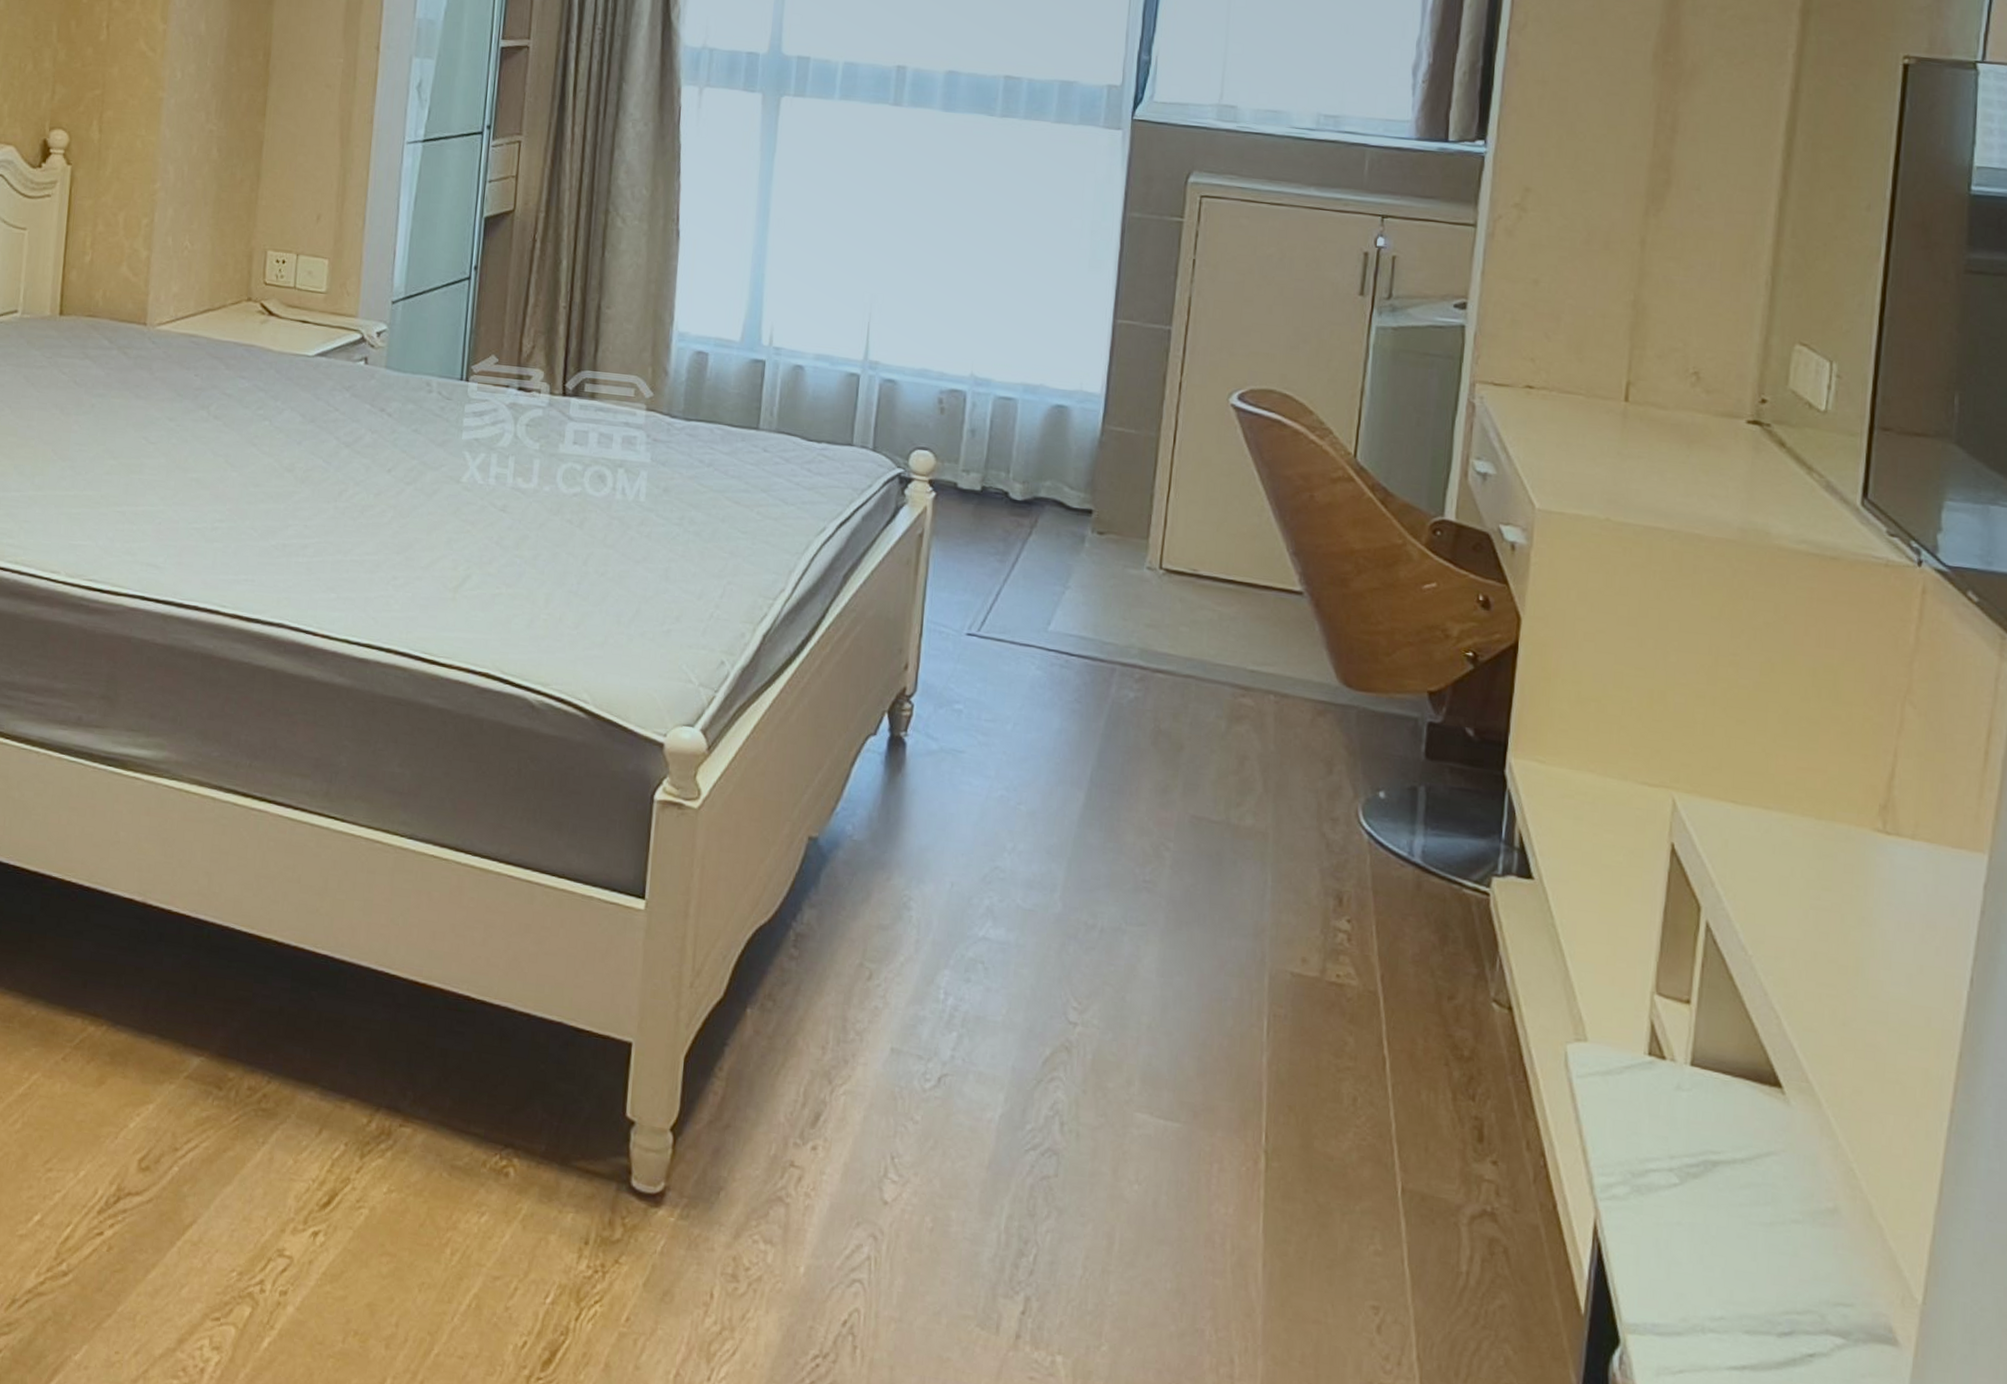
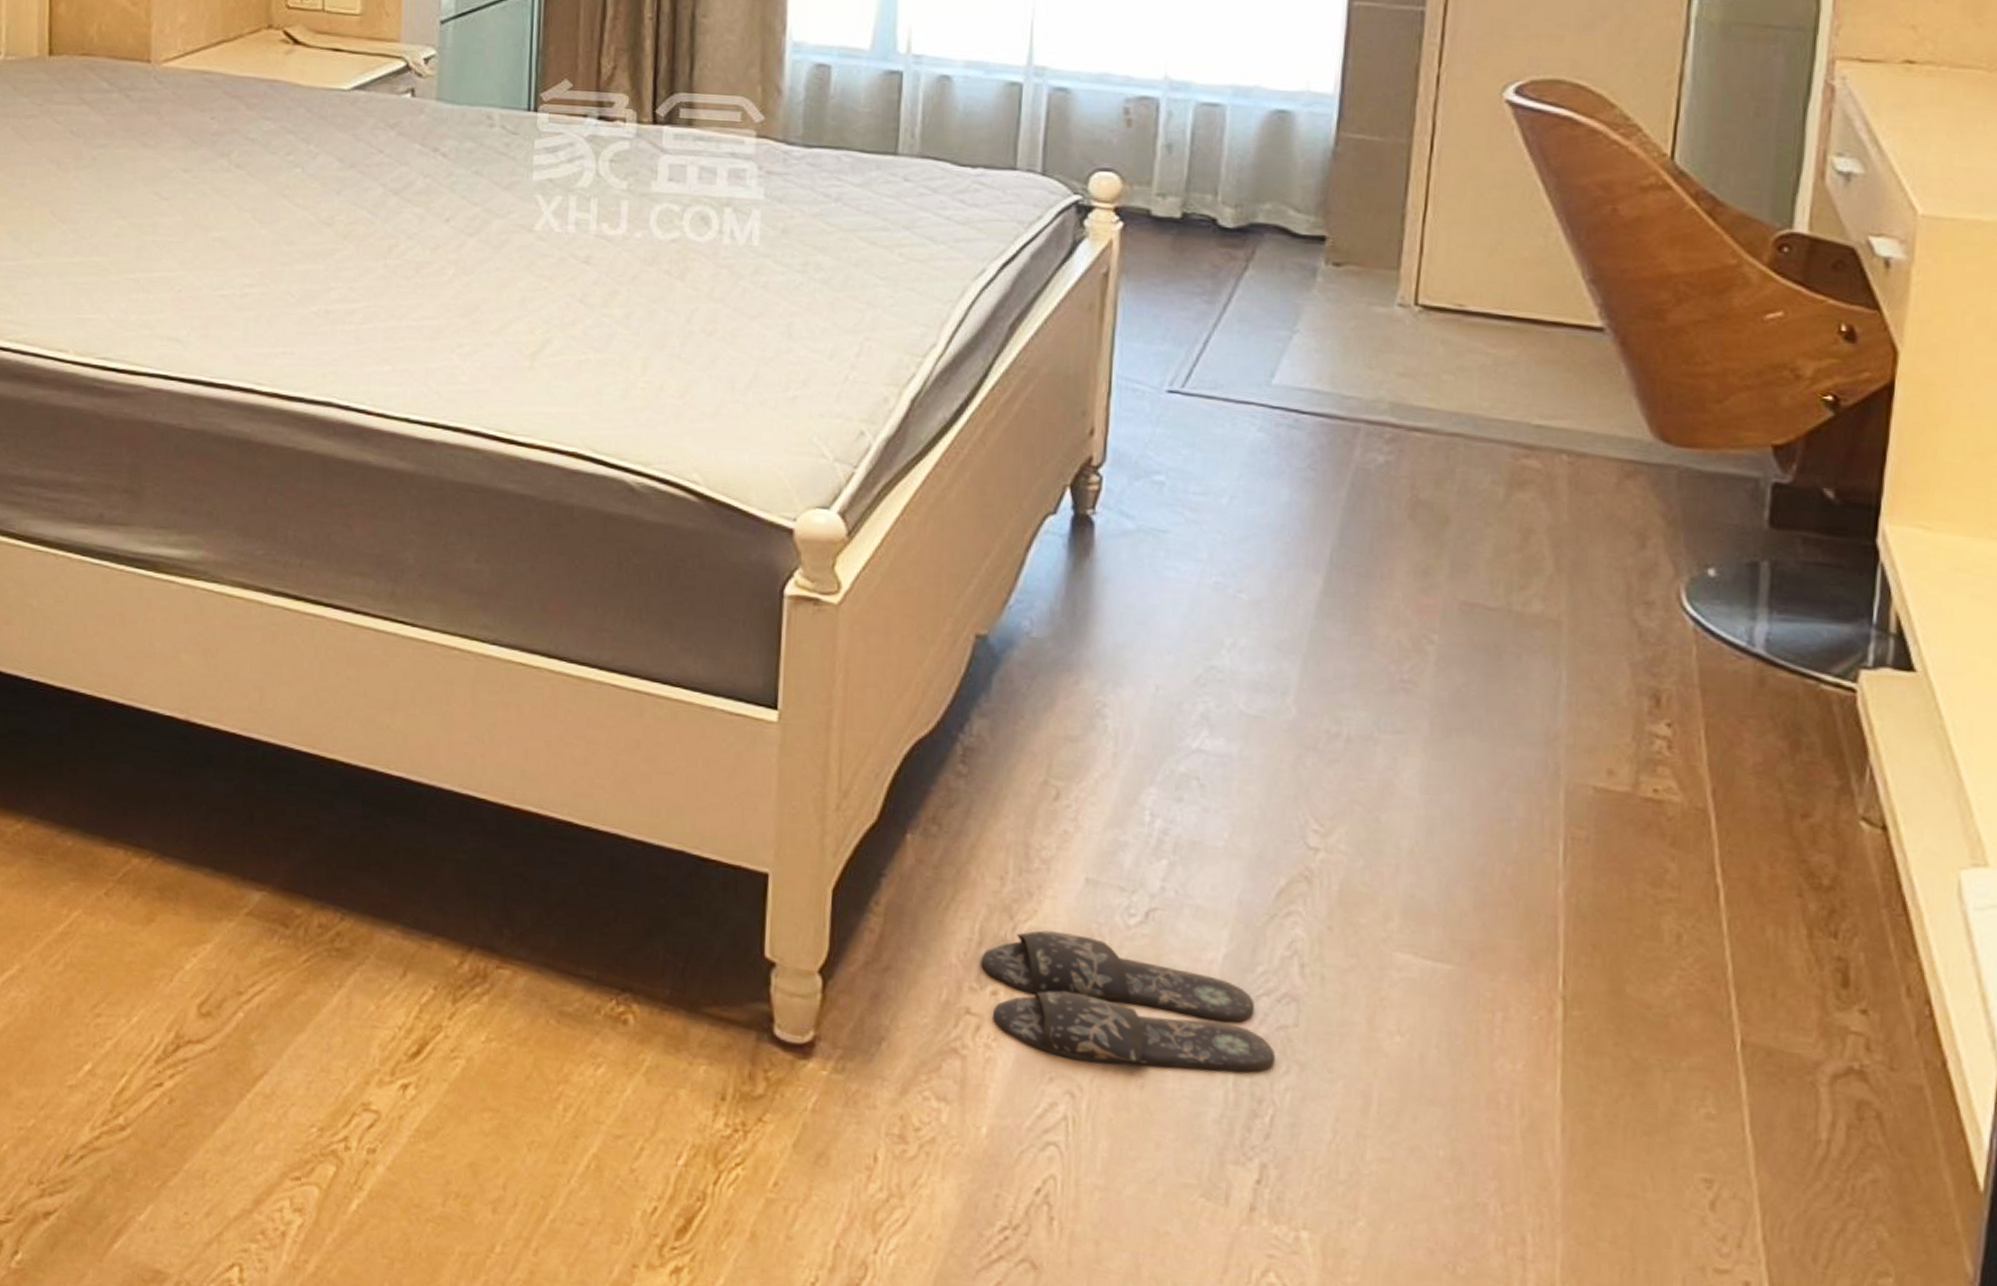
slippers: none [804,1093,1040,1217] -> present [981,930,1276,1072]

